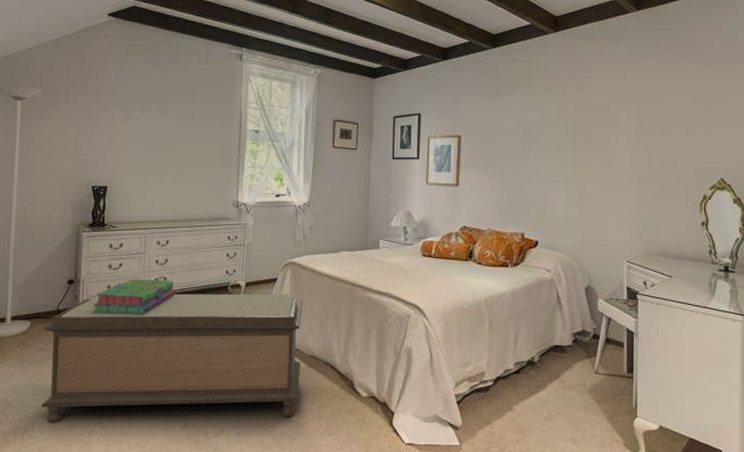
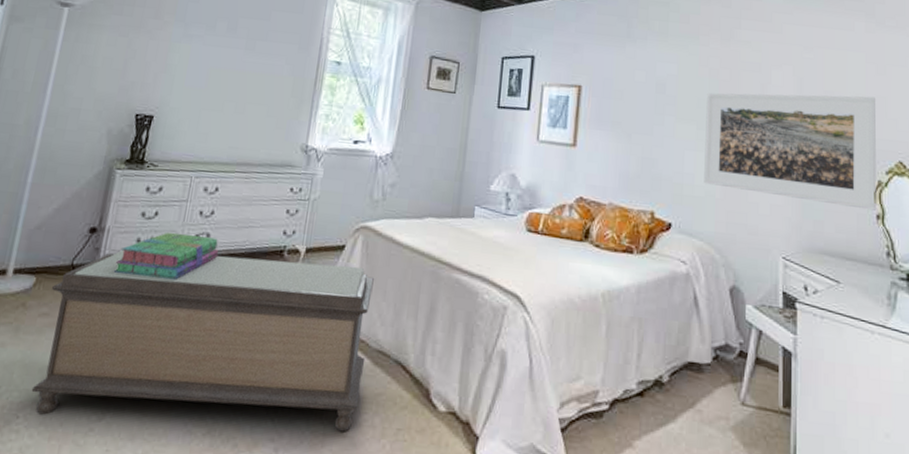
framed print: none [563,127,704,219] -> present [704,93,877,211]

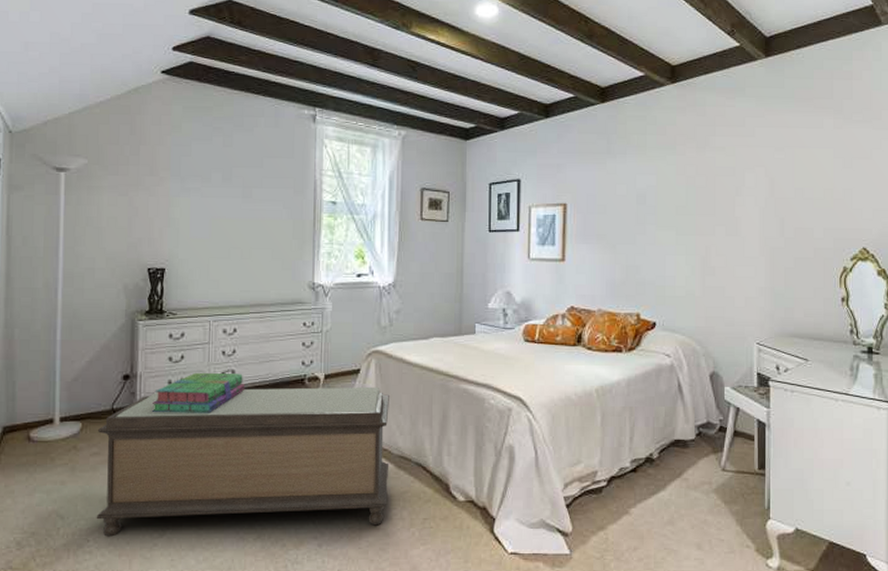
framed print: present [704,93,877,211] -> none [684,190,843,294]

